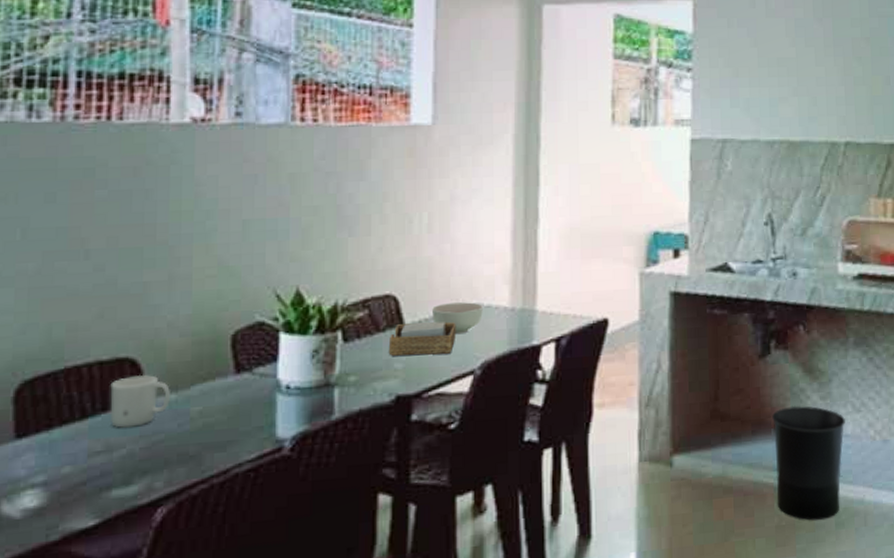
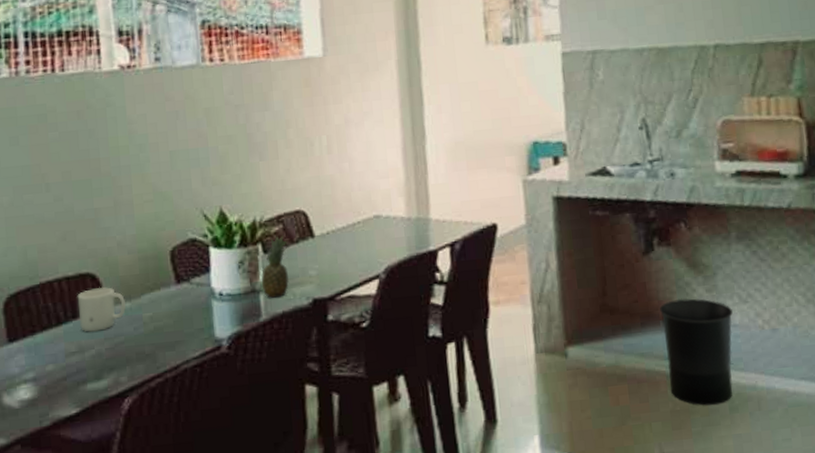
fruit: none [339,322,374,393] -> present [262,235,290,298]
napkin holder: present [388,321,456,356] -> none [302,232,361,264]
bowl: present [431,302,484,335] -> none [336,214,383,243]

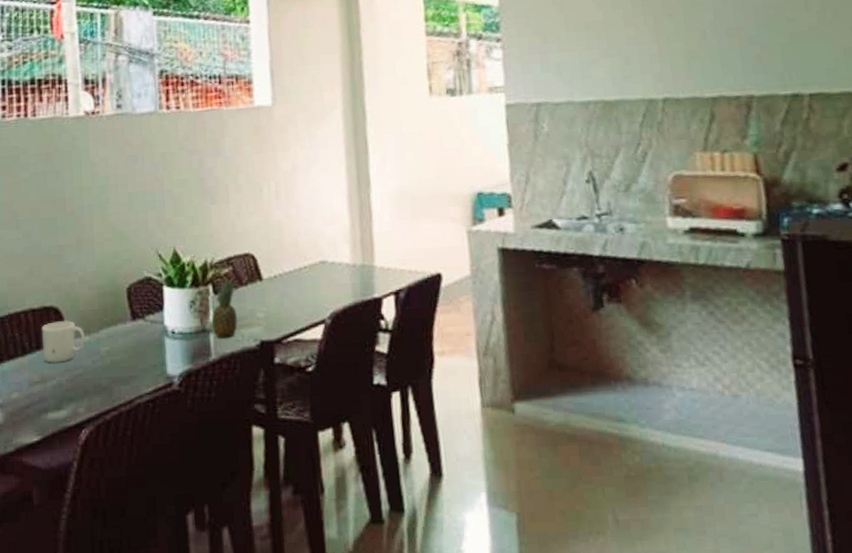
waste bin: present [660,298,733,405] -> none [611,358,691,472]

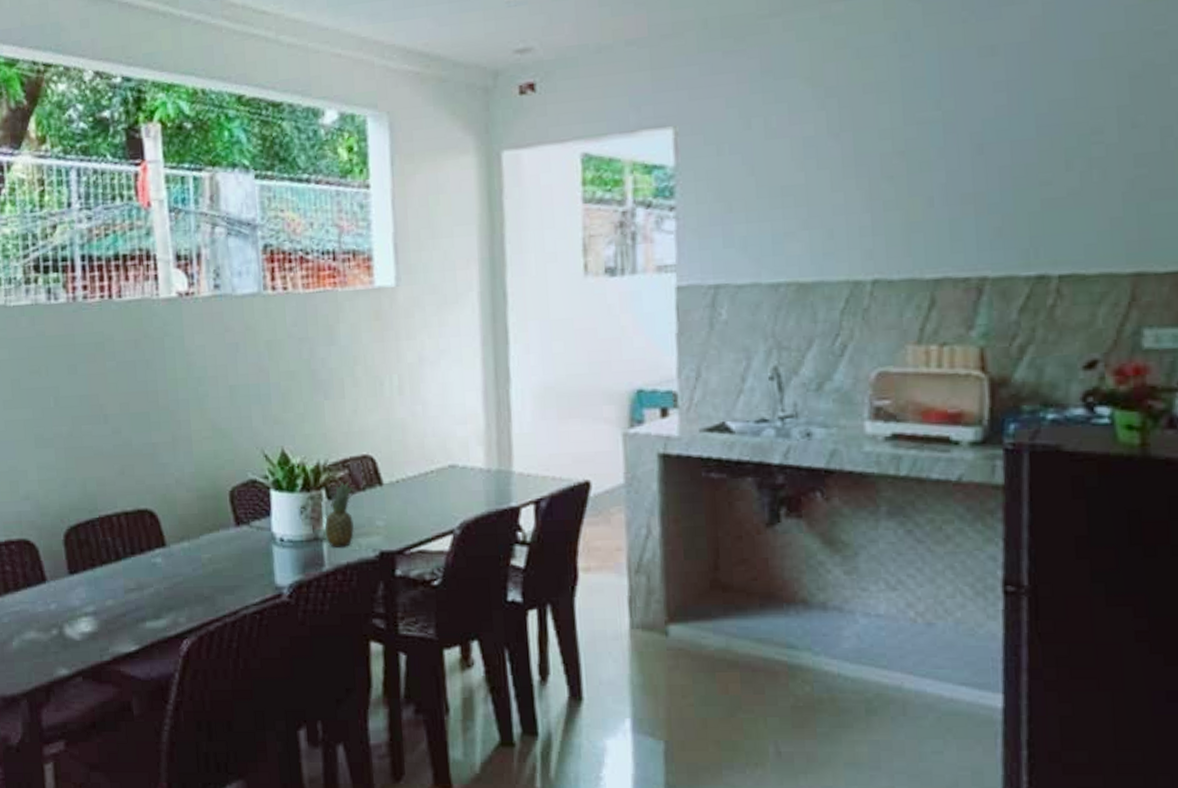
mug: present [41,320,86,363] -> none [135,524,185,570]

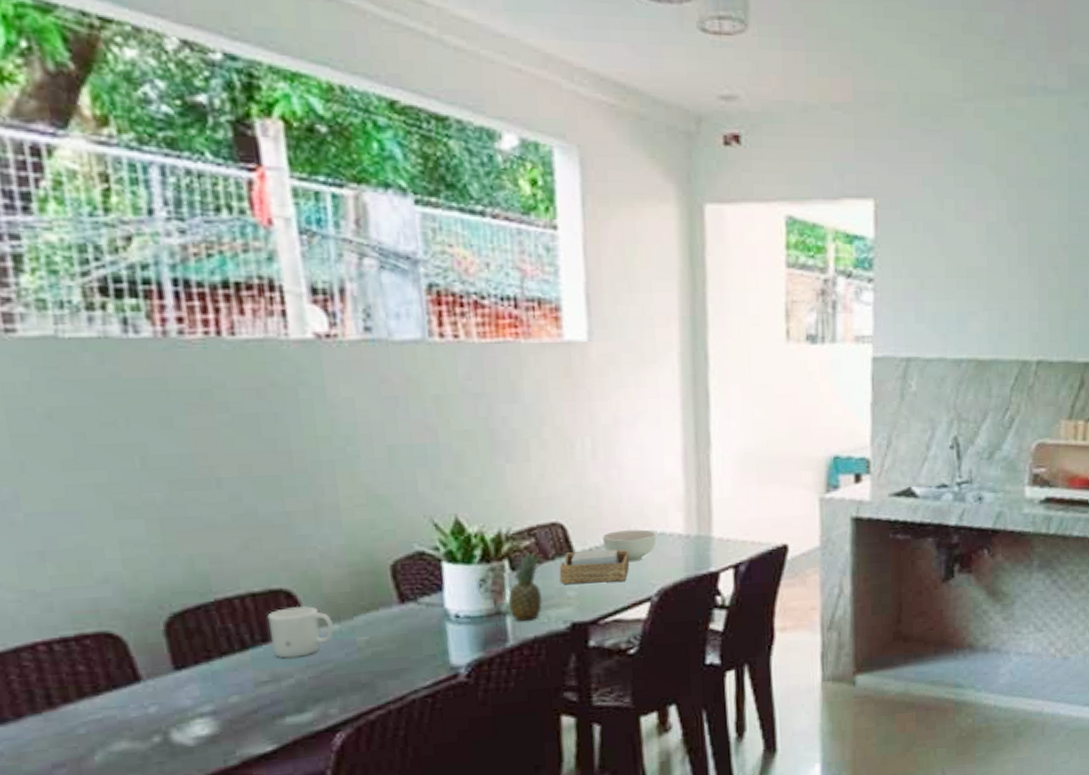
mug: none [135,524,185,570] -> present [267,605,334,659]
napkin holder: none [369,481,434,514] -> present [559,549,630,584]
bowl: none [407,463,459,495] -> present [601,529,657,562]

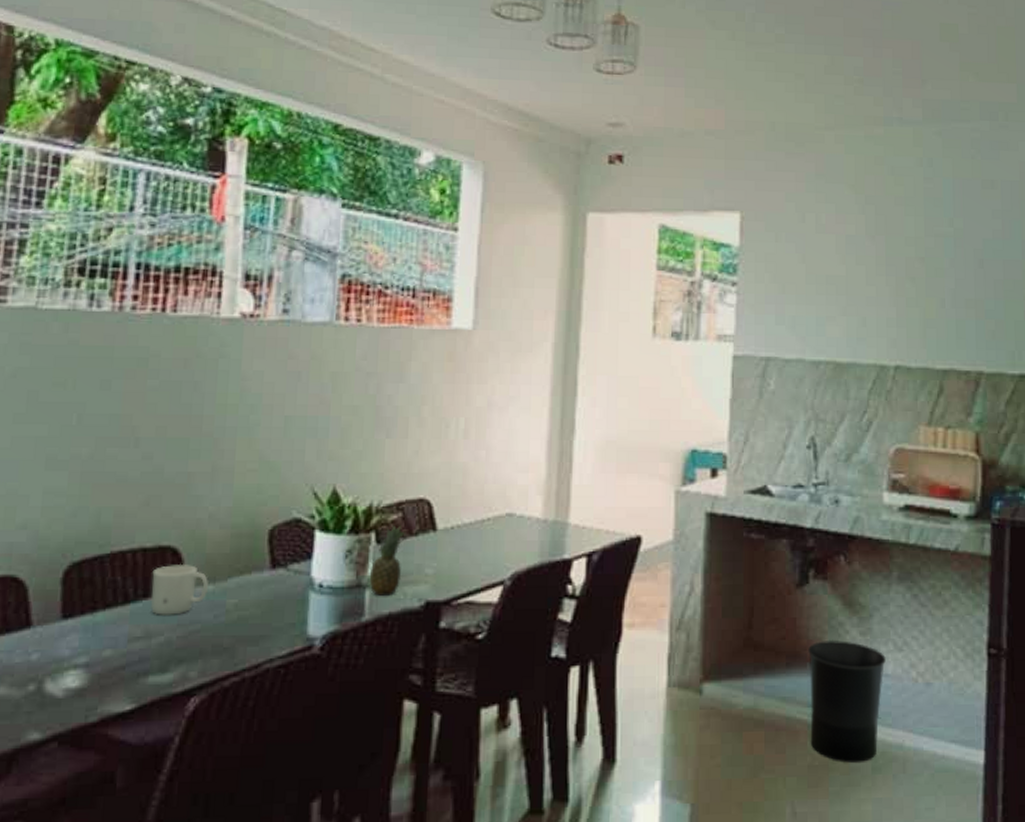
napkin holder: present [559,549,630,584] -> none [420,528,488,562]
bowl: present [601,529,657,562] -> none [464,511,517,543]
waste bin: none [955,626,1027,731] -> present [808,639,886,762]

